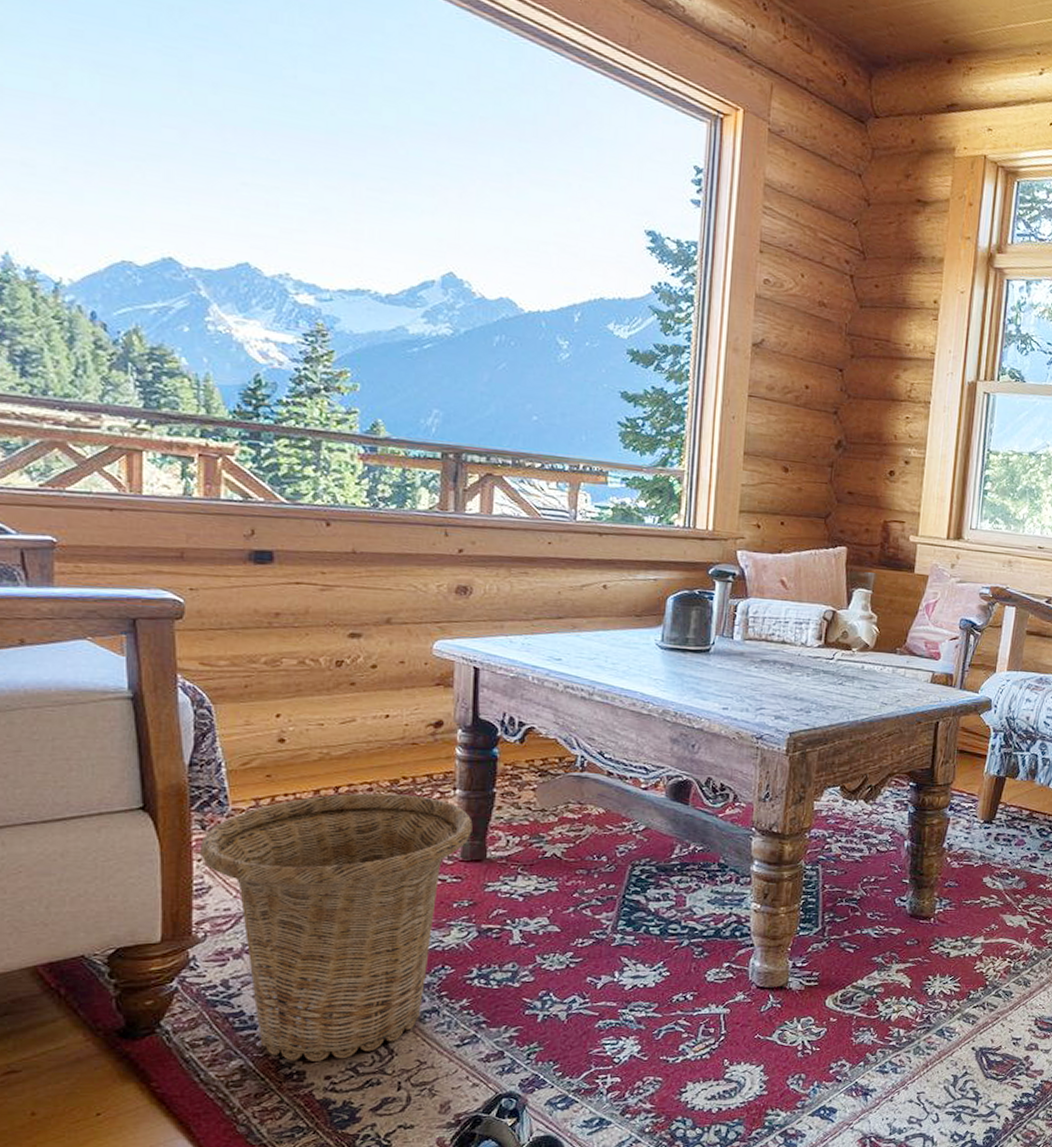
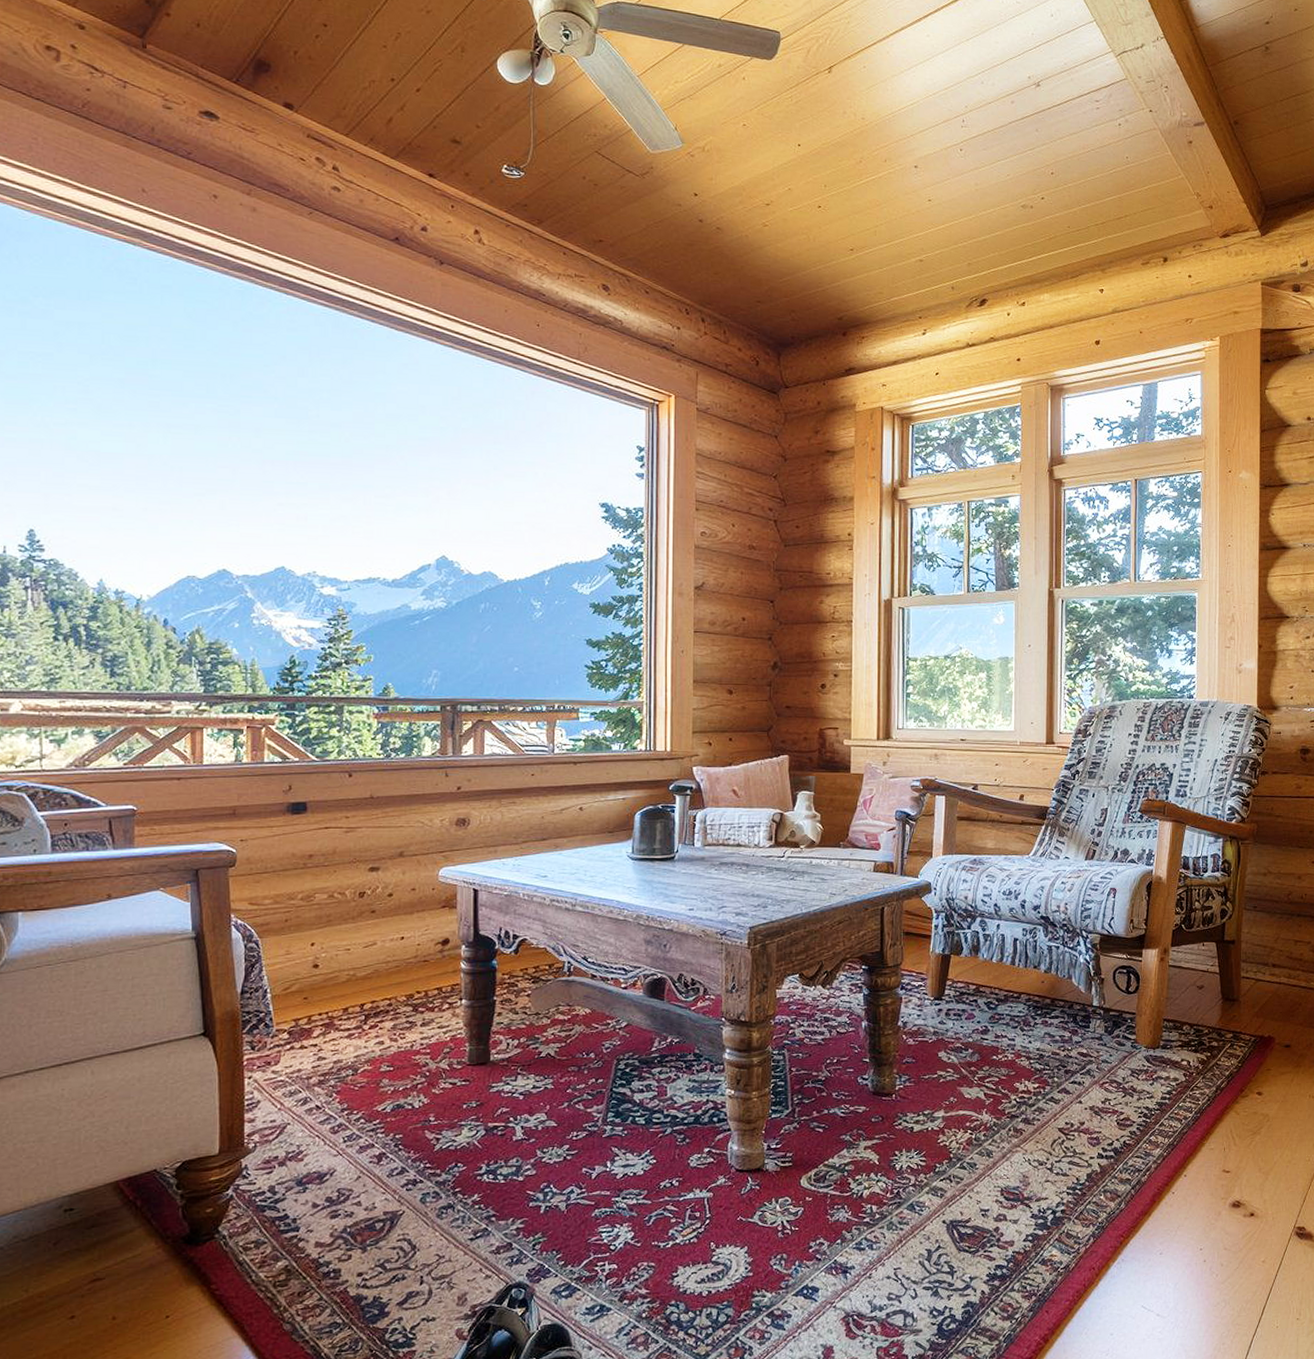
basket: present [201,793,473,1063] -> none [251,1007,477,1261]

